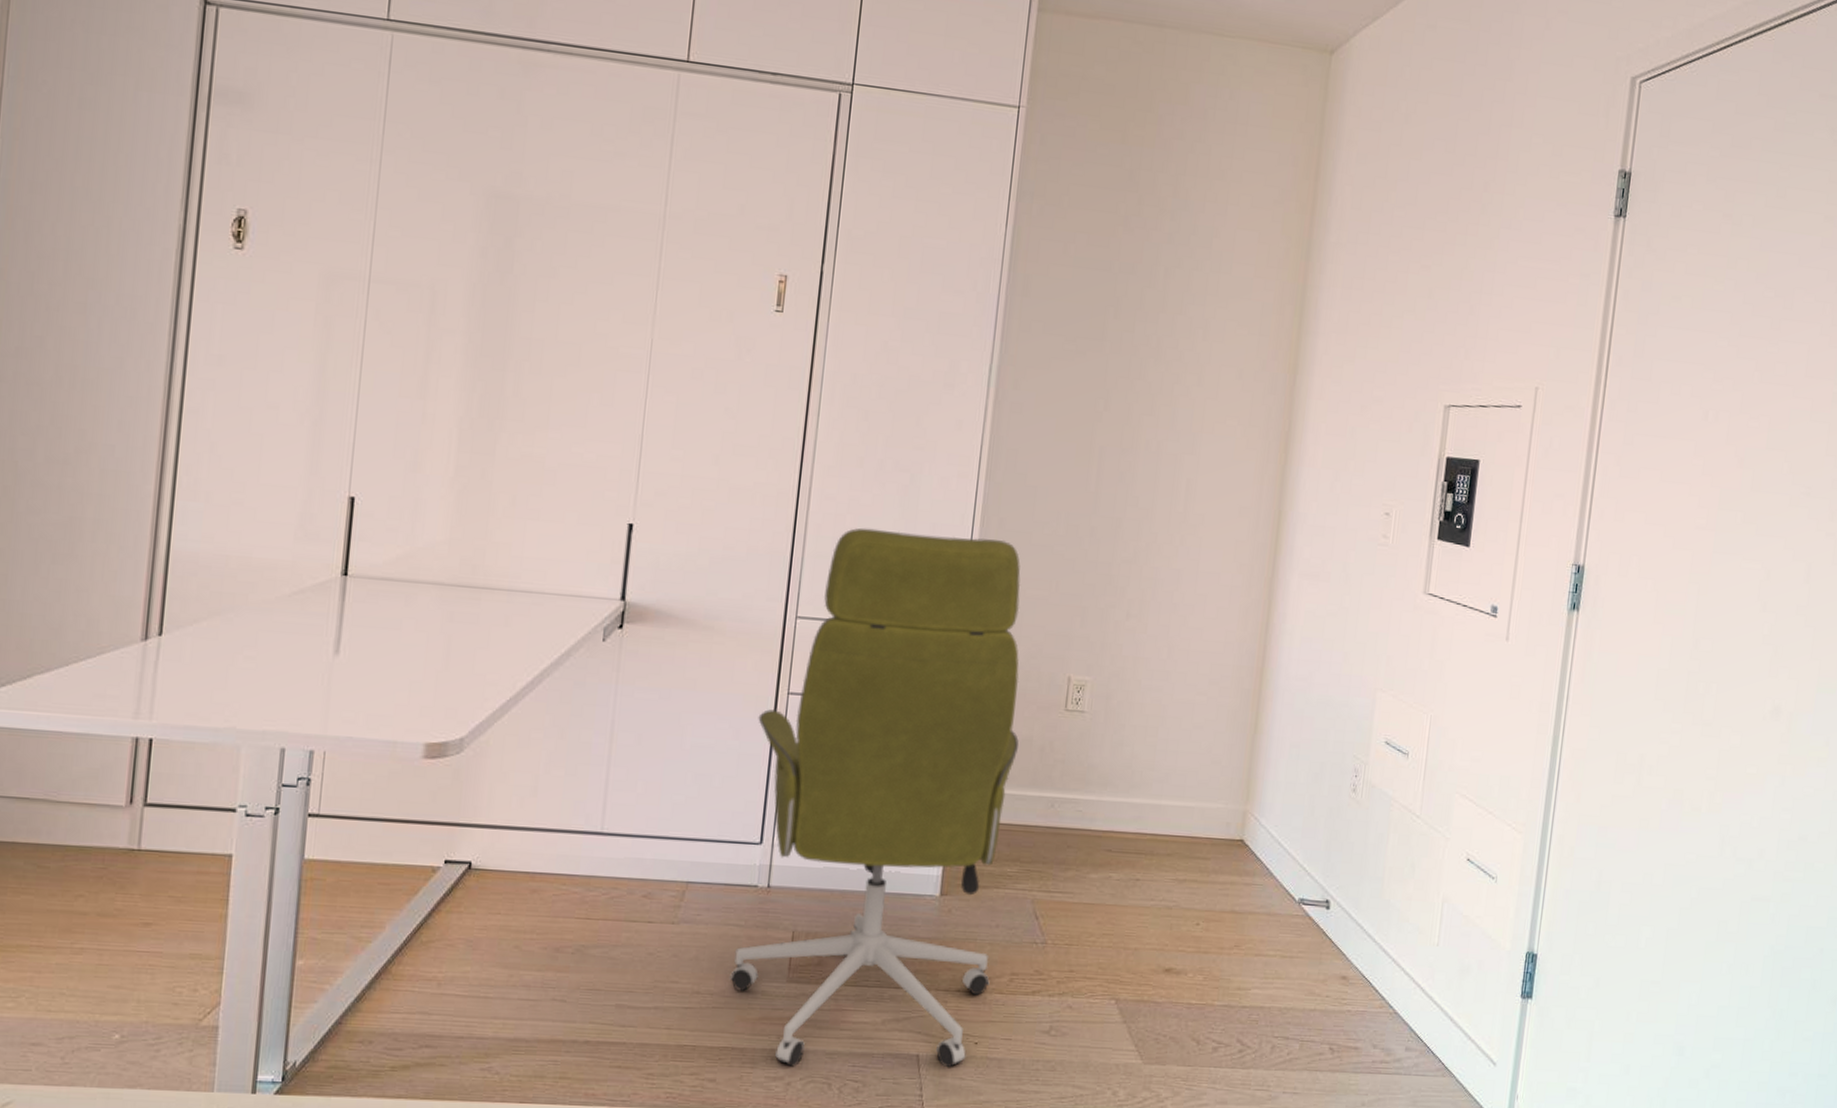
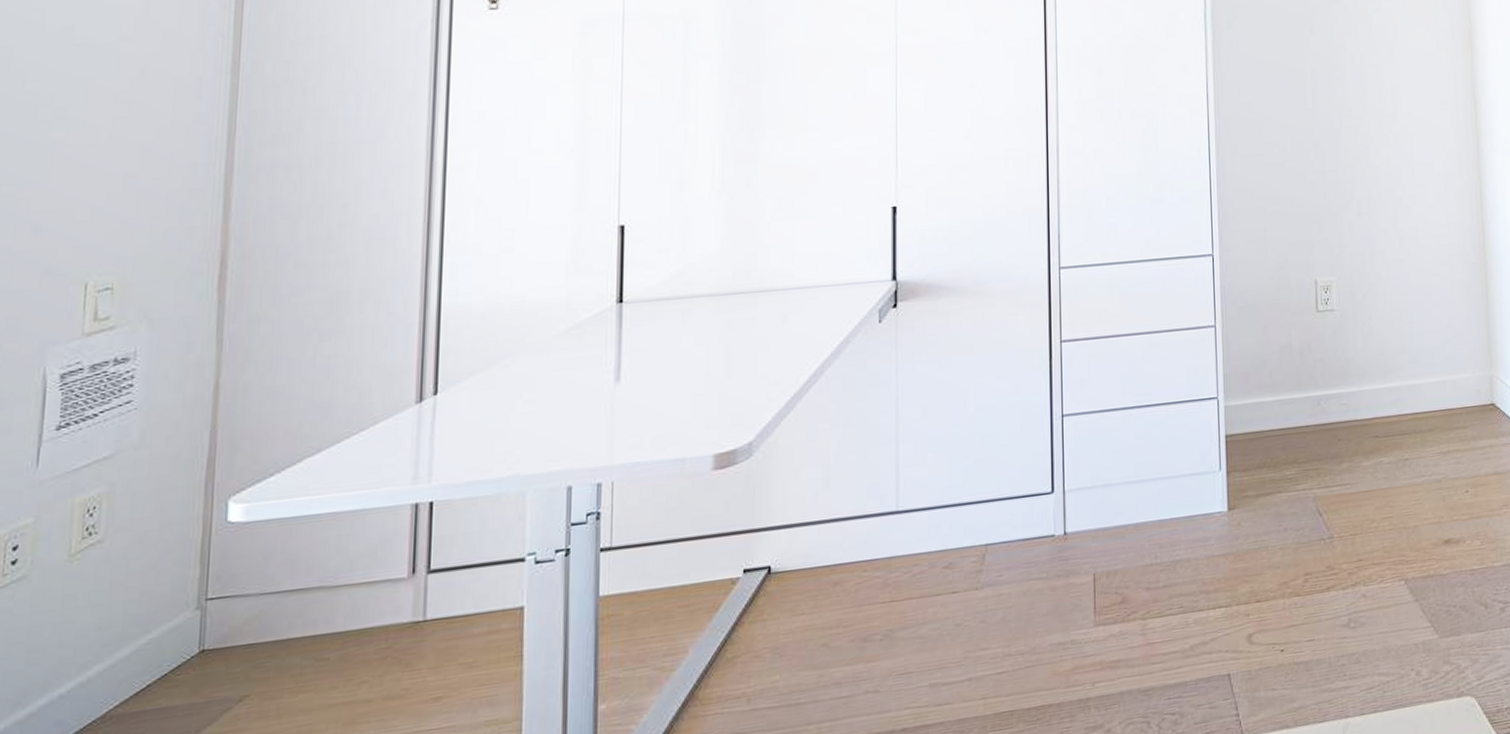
office chair: present [728,527,1021,1068] -> none [1035,165,1286,713]

